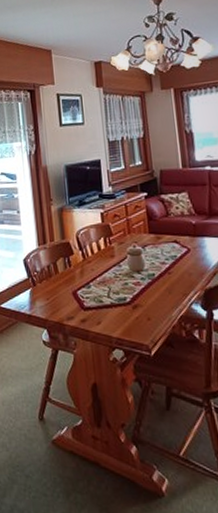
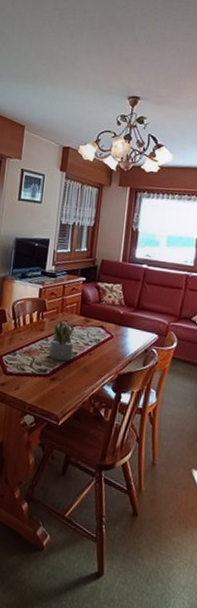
succulent plant: none [121,242,151,286] -> present [48,320,74,362]

